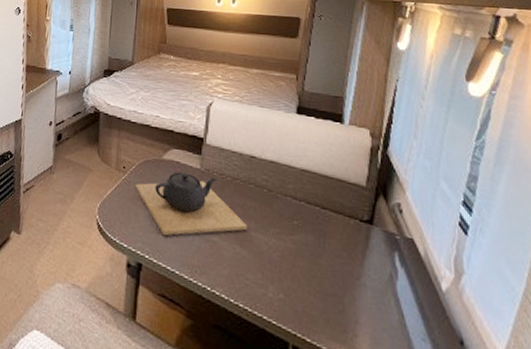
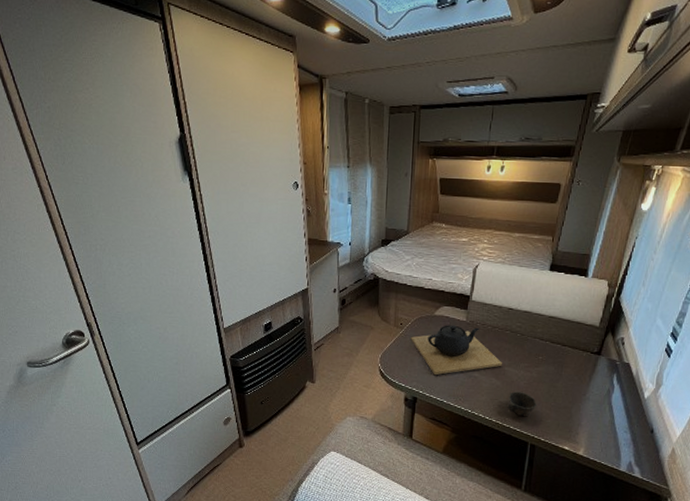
cup: none [257,266,296,304] -> present [508,392,537,417]

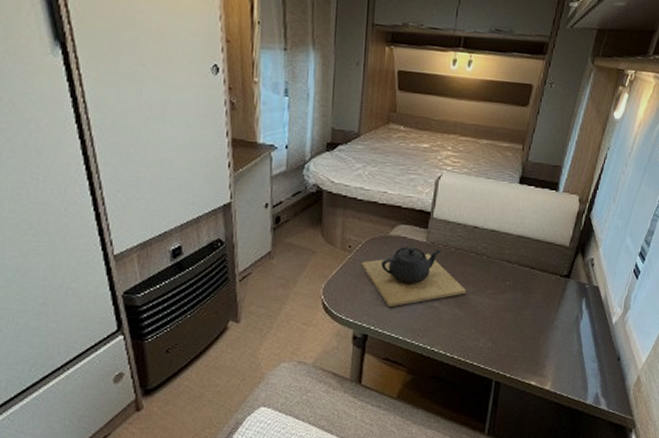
cup: present [508,392,537,417] -> none [471,323,503,351]

